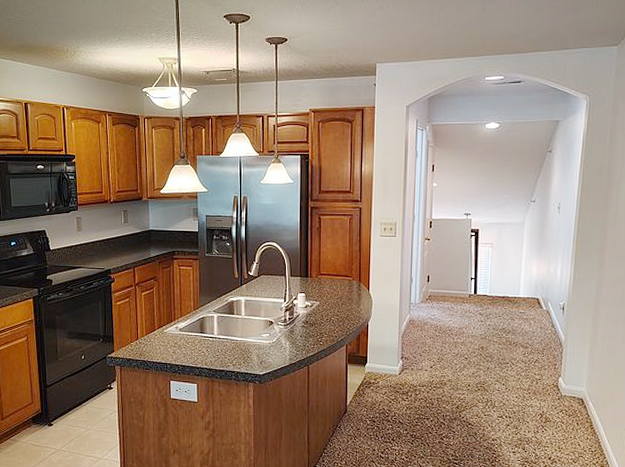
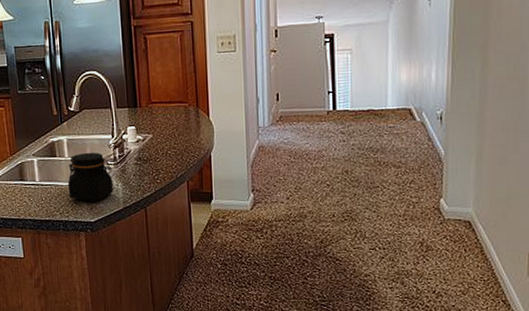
jar: none [242,313,282,356] -> present [67,153,114,202]

